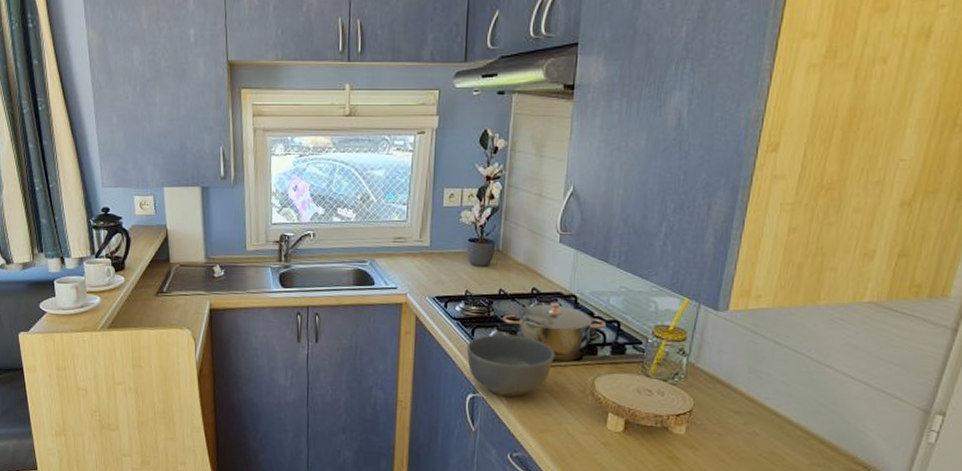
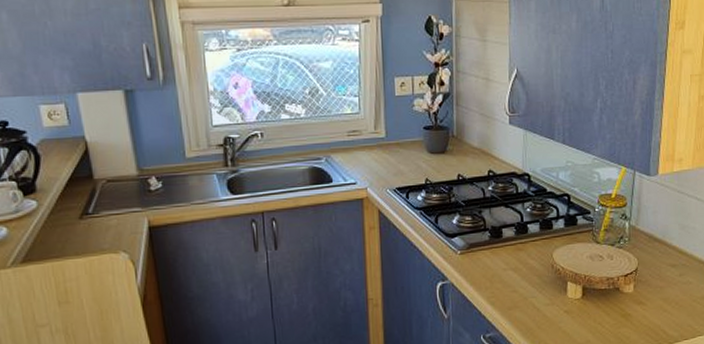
bowl: present [466,334,554,397] -> none [432,218,515,280]
cooking pot: present [502,301,607,362] -> none [463,182,559,239]

